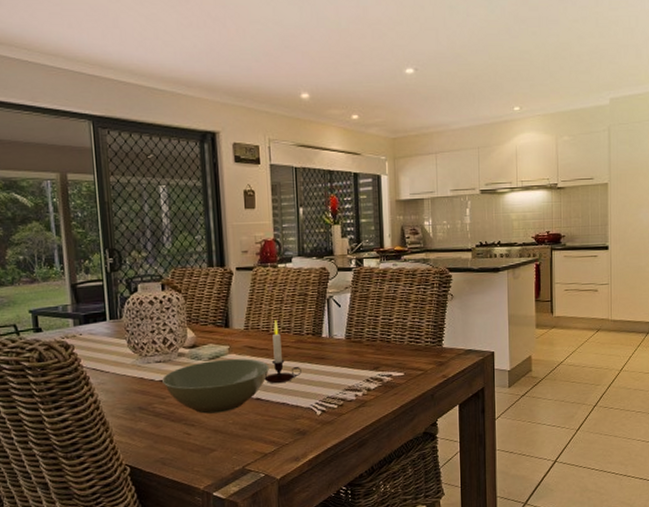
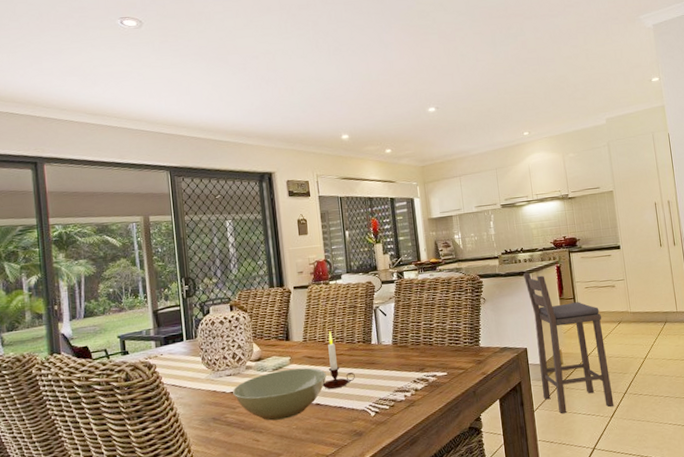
bar stool: none [497,269,582,423] -> present [522,272,614,413]

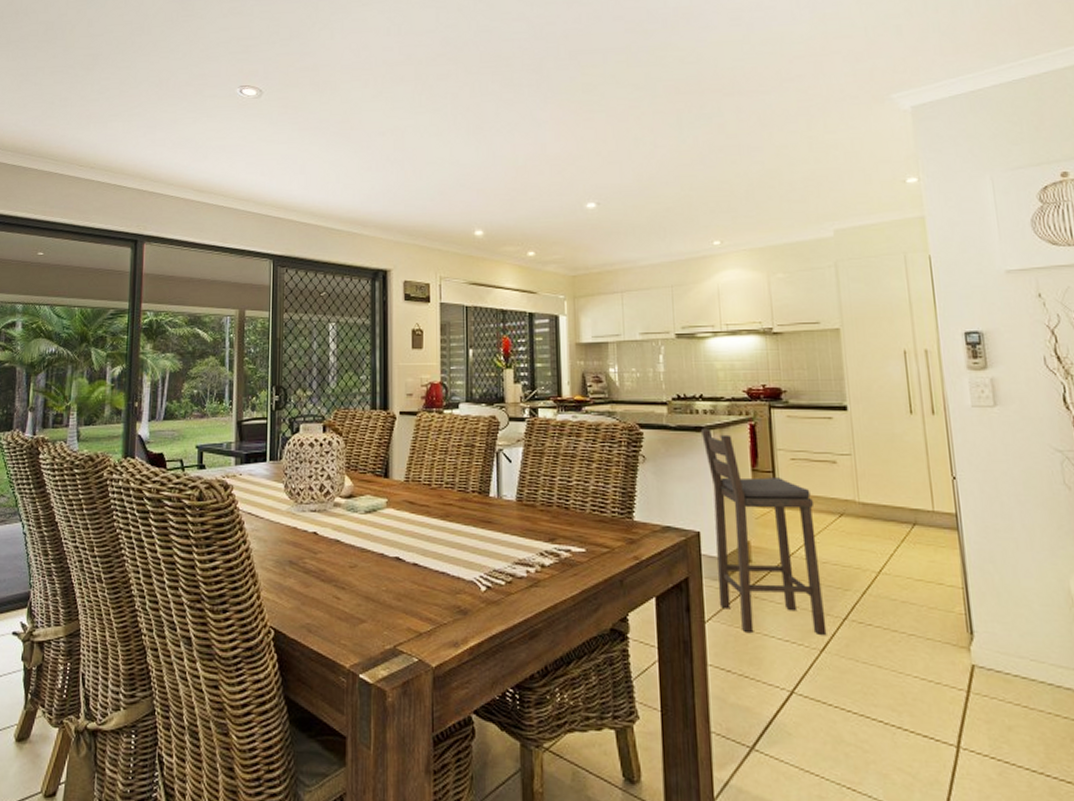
bowl: present [233,367,326,421] -> none [316,513,429,577]
candle: present [322,331,355,390] -> none [423,473,465,548]

